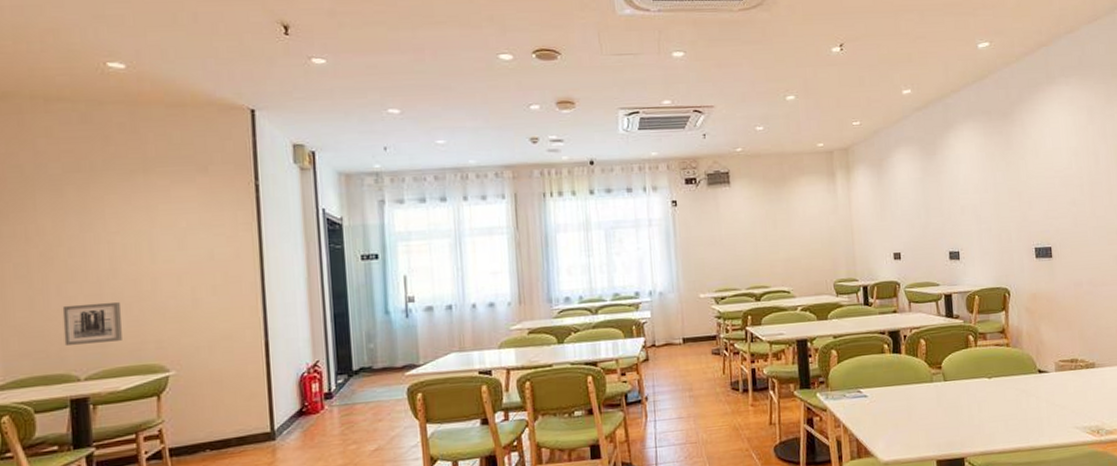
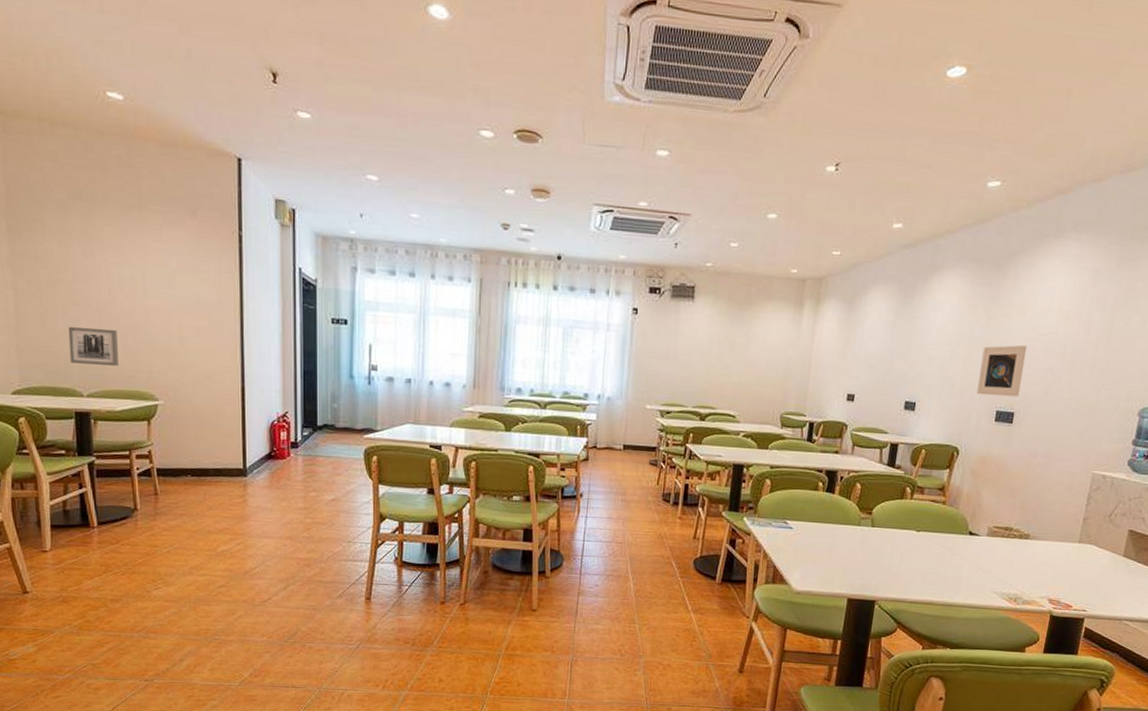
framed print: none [1009,183,1052,235] -> present [976,345,1028,397]

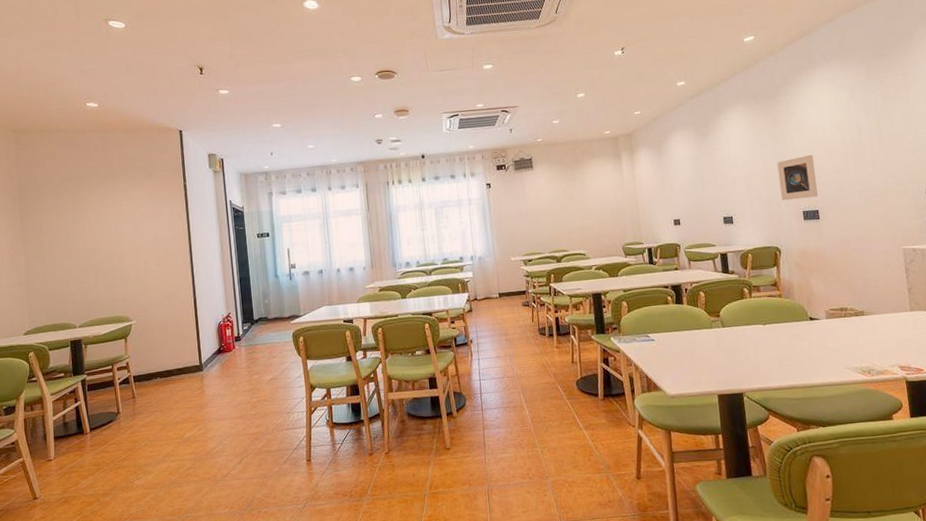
wall art: present [68,326,119,366] -> none [63,272,101,303]

